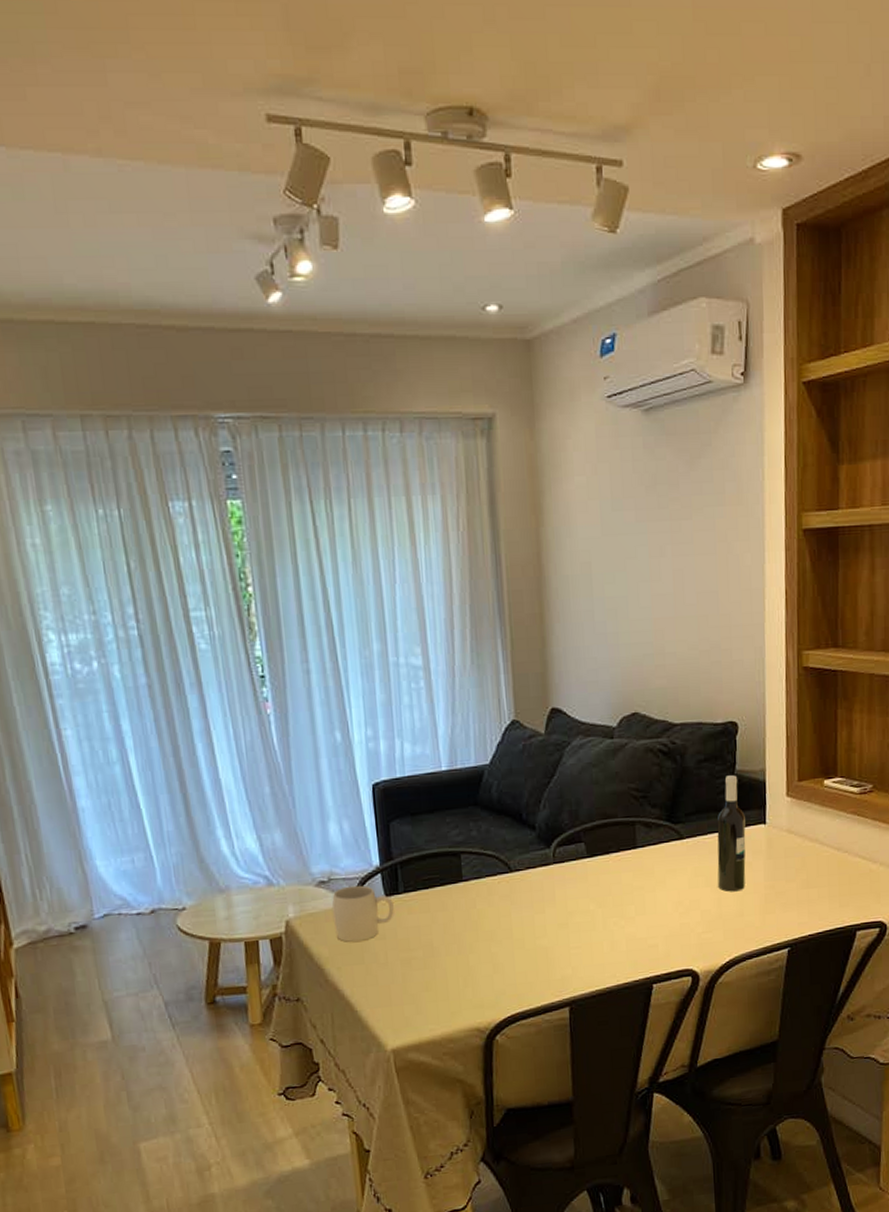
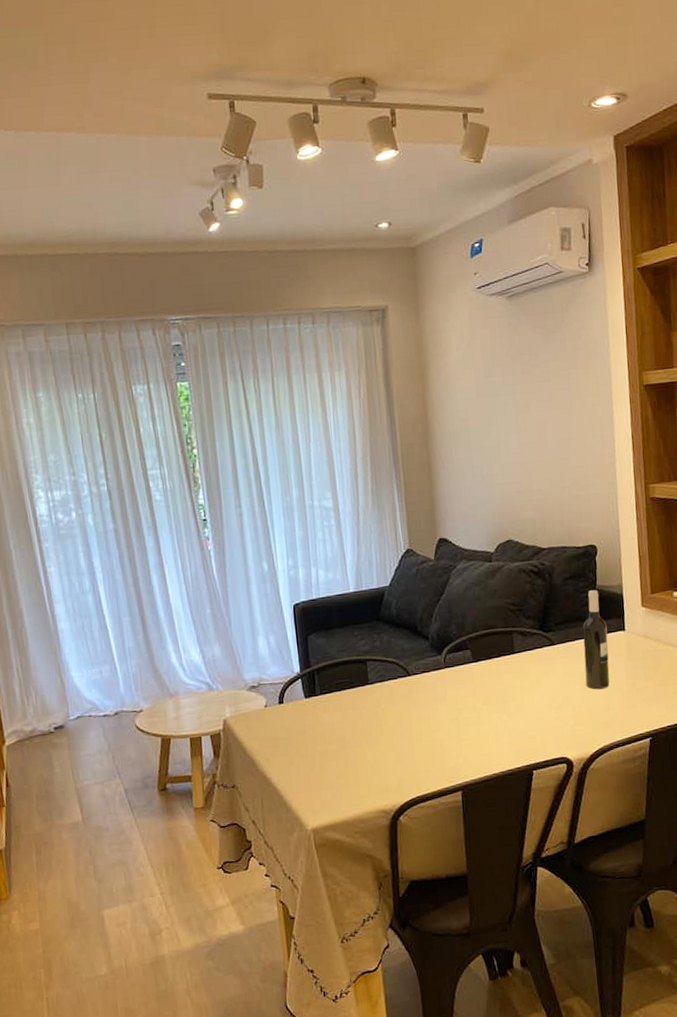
mug: present [331,885,394,943] -> none [261,689,312,738]

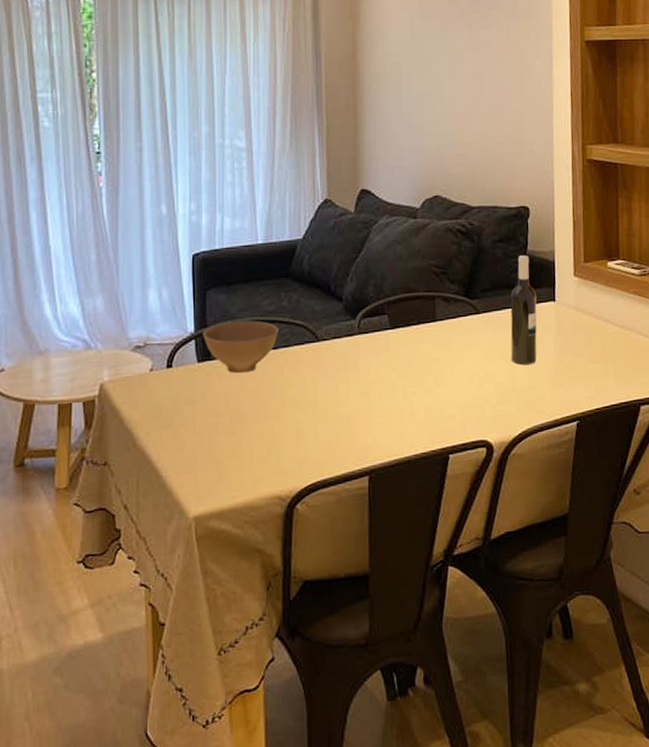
bowl: none [307,660,374,706] -> present [202,320,279,373]

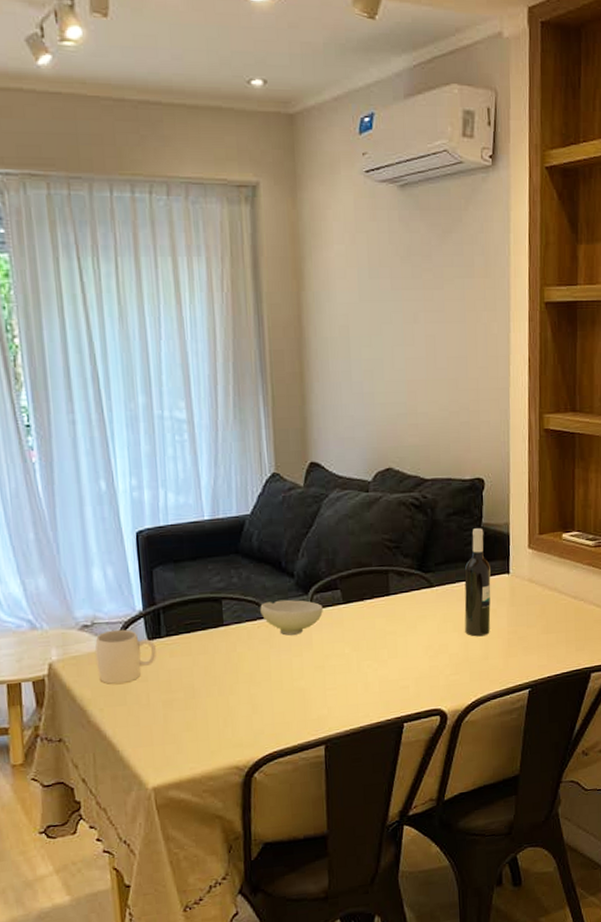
mug: none [145,350,205,408] -> present [94,629,156,685]
bowl: present [202,320,279,373] -> none [151,597,230,650]
bowl: none [308,323,370,360] -> present [260,599,323,636]

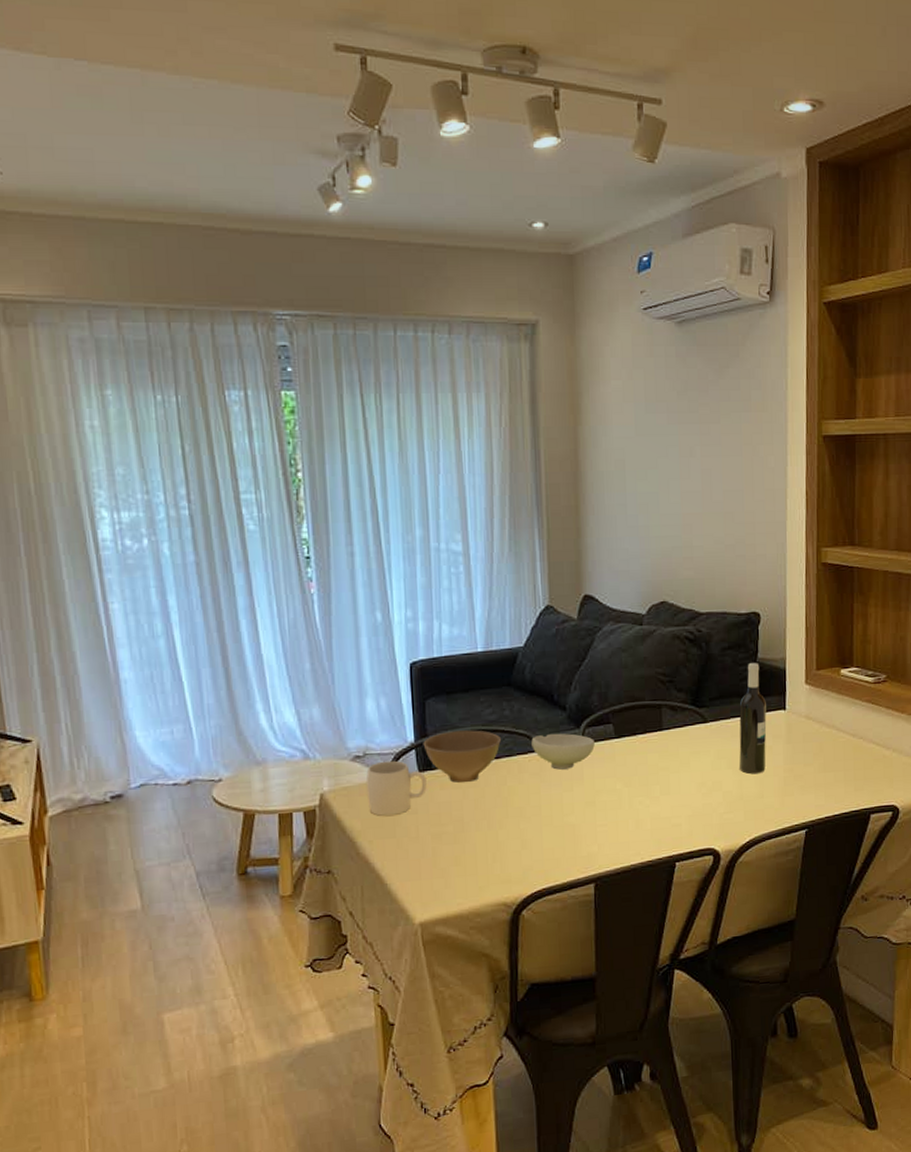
bowl: none [151,597,230,650] -> present [423,730,501,783]

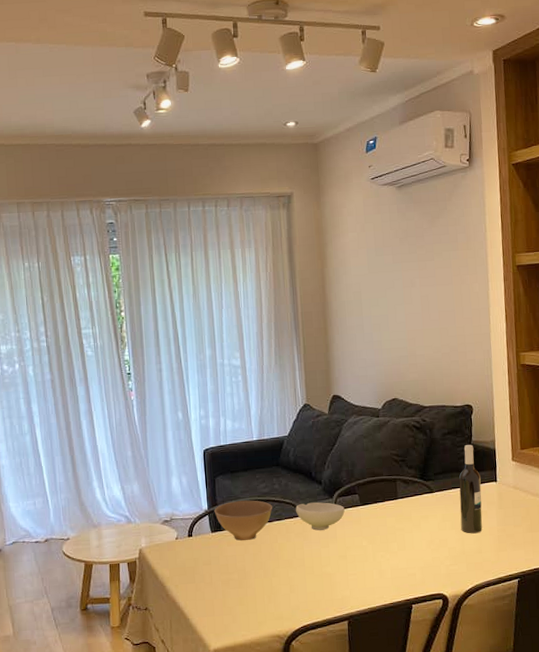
mug: present [365,760,427,817] -> none [172,524,217,567]

